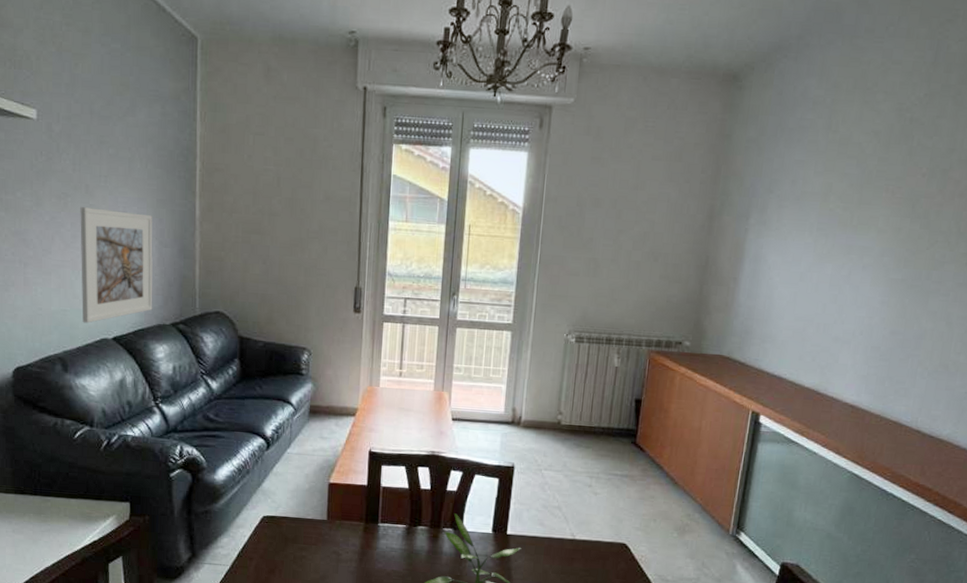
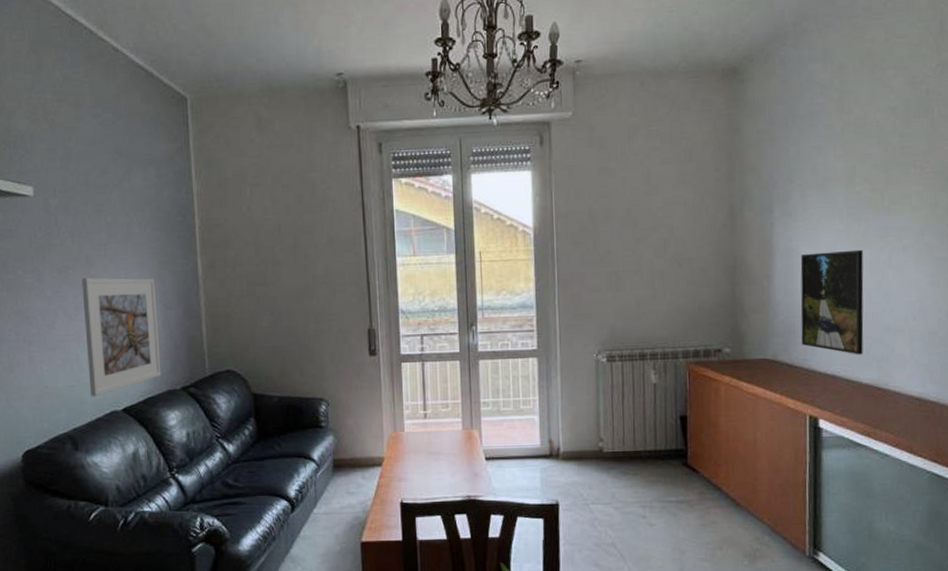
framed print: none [756,262,826,361] -> present [800,249,864,355]

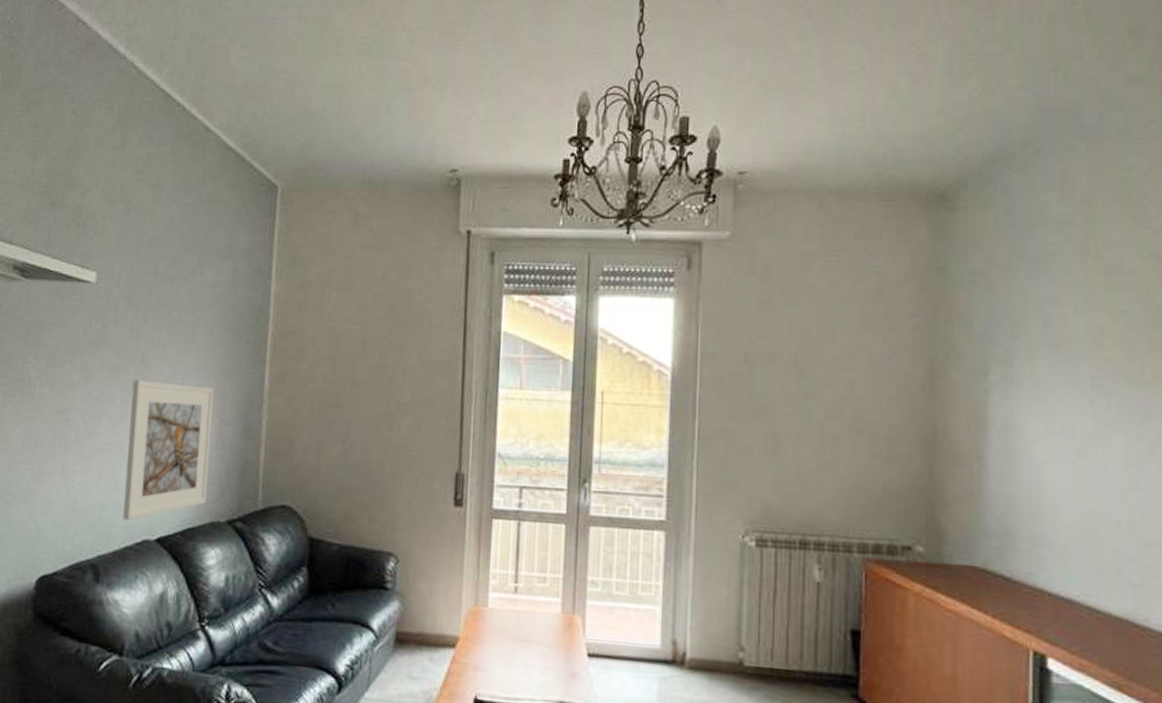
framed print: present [800,249,864,355] -> none [1024,432,1115,576]

